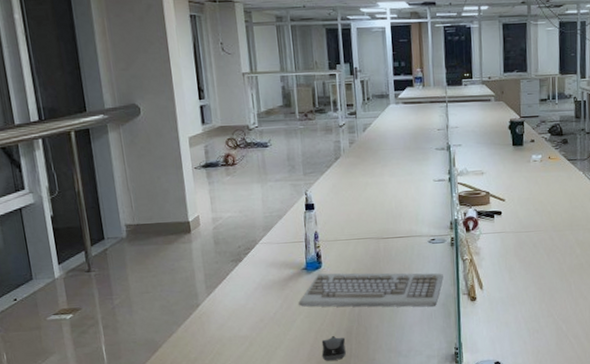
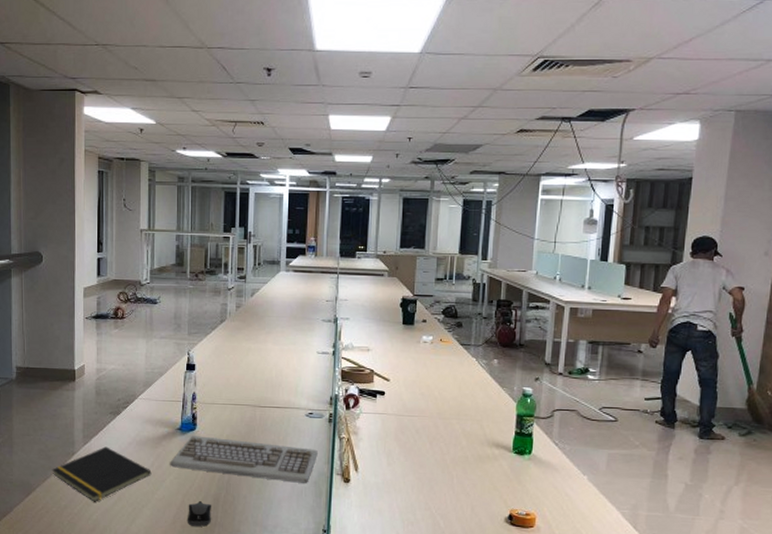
notepad: none [176,294,281,351] -> present [51,446,152,502]

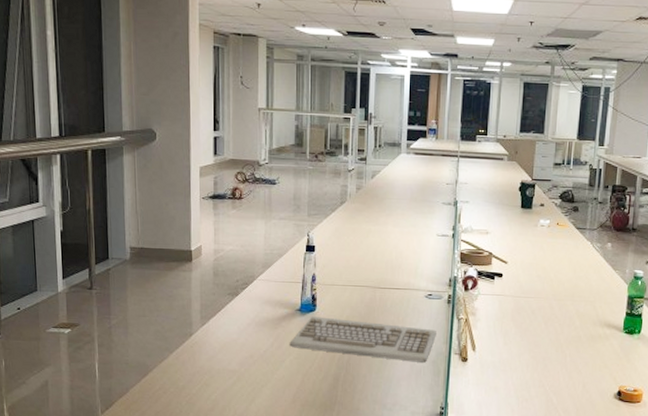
notepad: present [51,446,152,502] -> none [169,327,271,382]
computer mouse: present [187,501,212,527] -> none [306,381,332,405]

